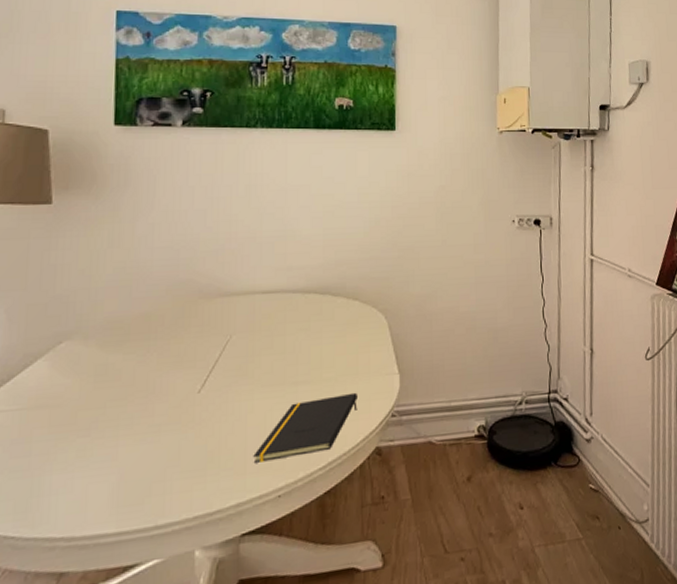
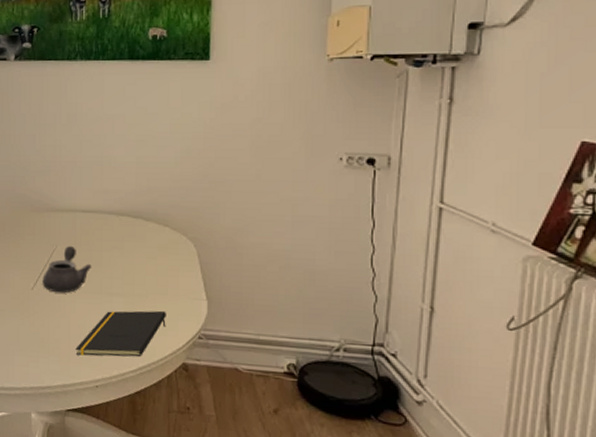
teapot: none [212,333,274,392] -> present [42,245,92,294]

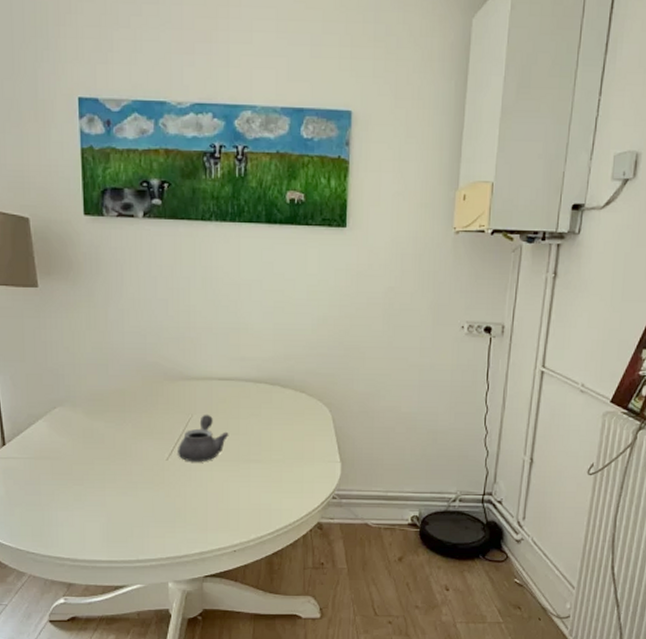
notepad: present [75,310,166,357] -> none [213,474,302,522]

